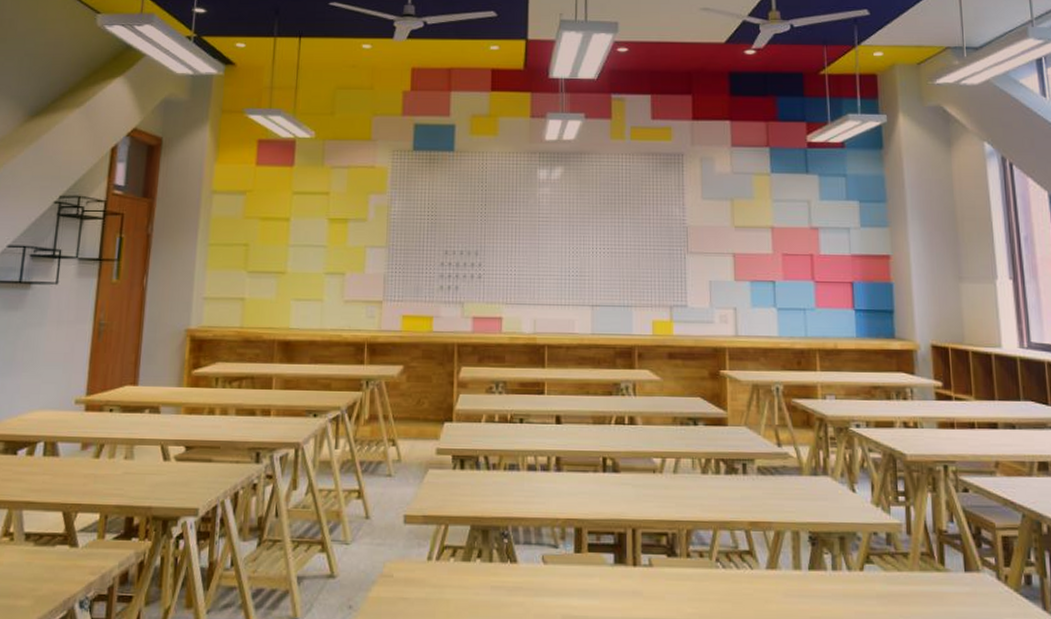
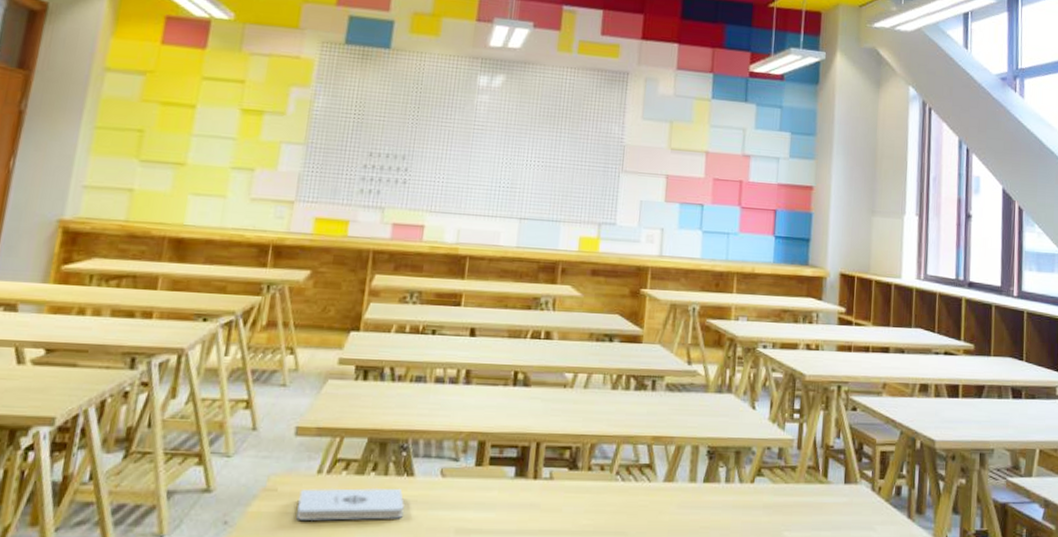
notepad: none [413,574,511,606] -> present [296,487,404,521]

